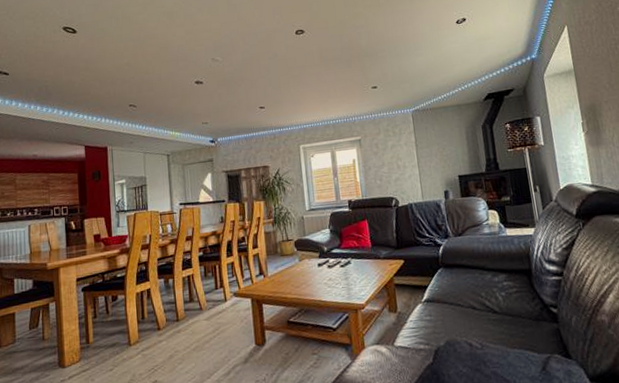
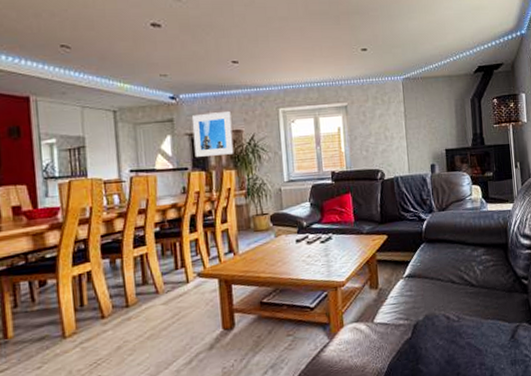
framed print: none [228,150,263,191] -> present [192,112,234,157]

